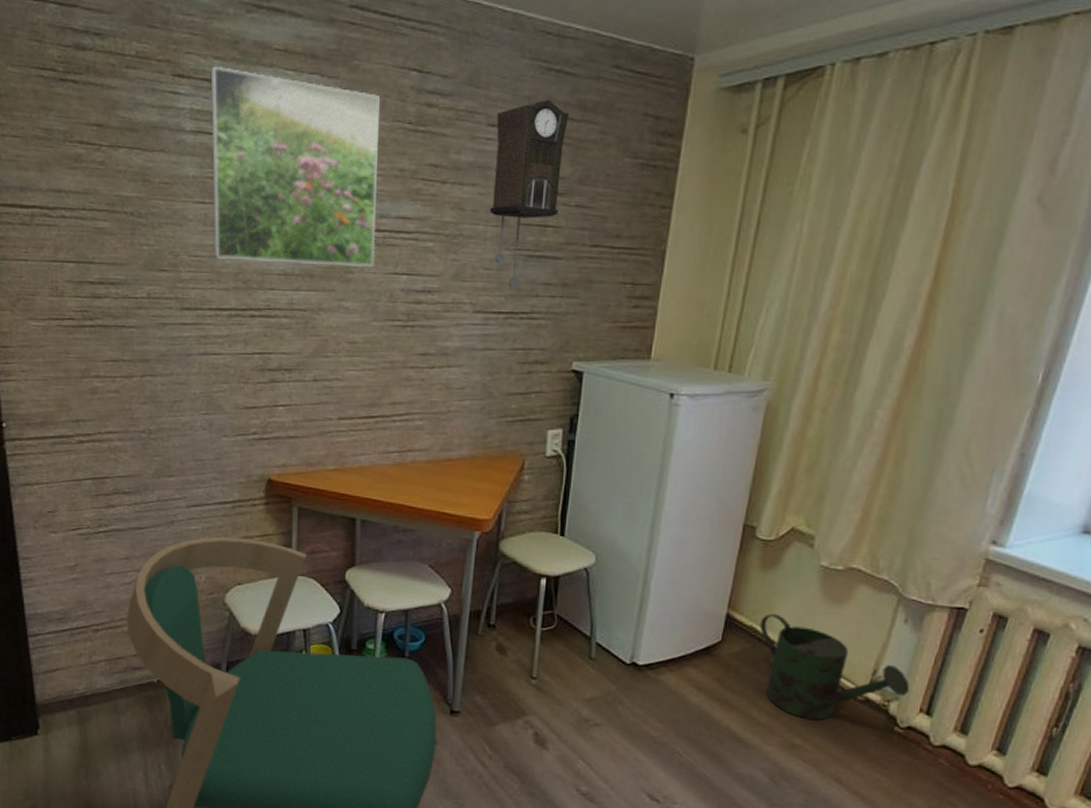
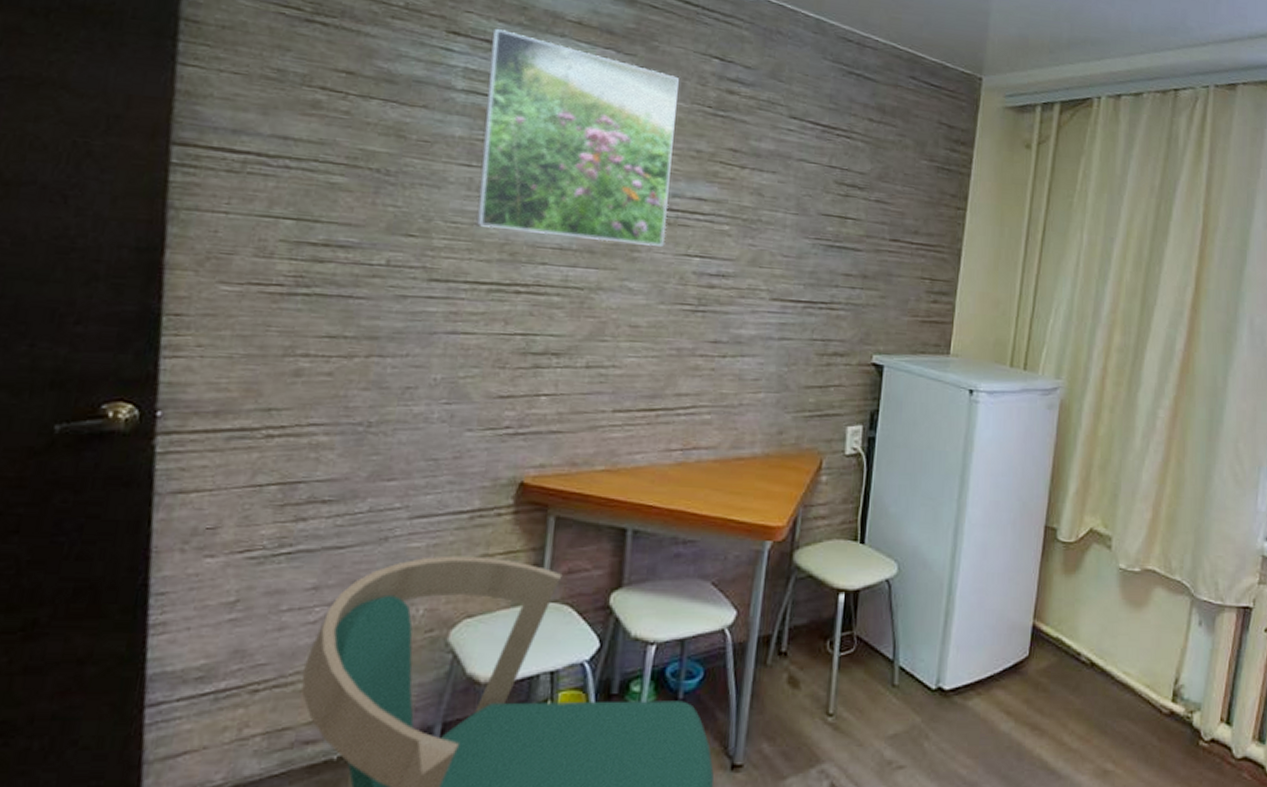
pendulum clock: present [489,100,570,288] -> none [789,99,870,277]
watering can: present [759,614,910,721] -> none [1065,623,1210,741]

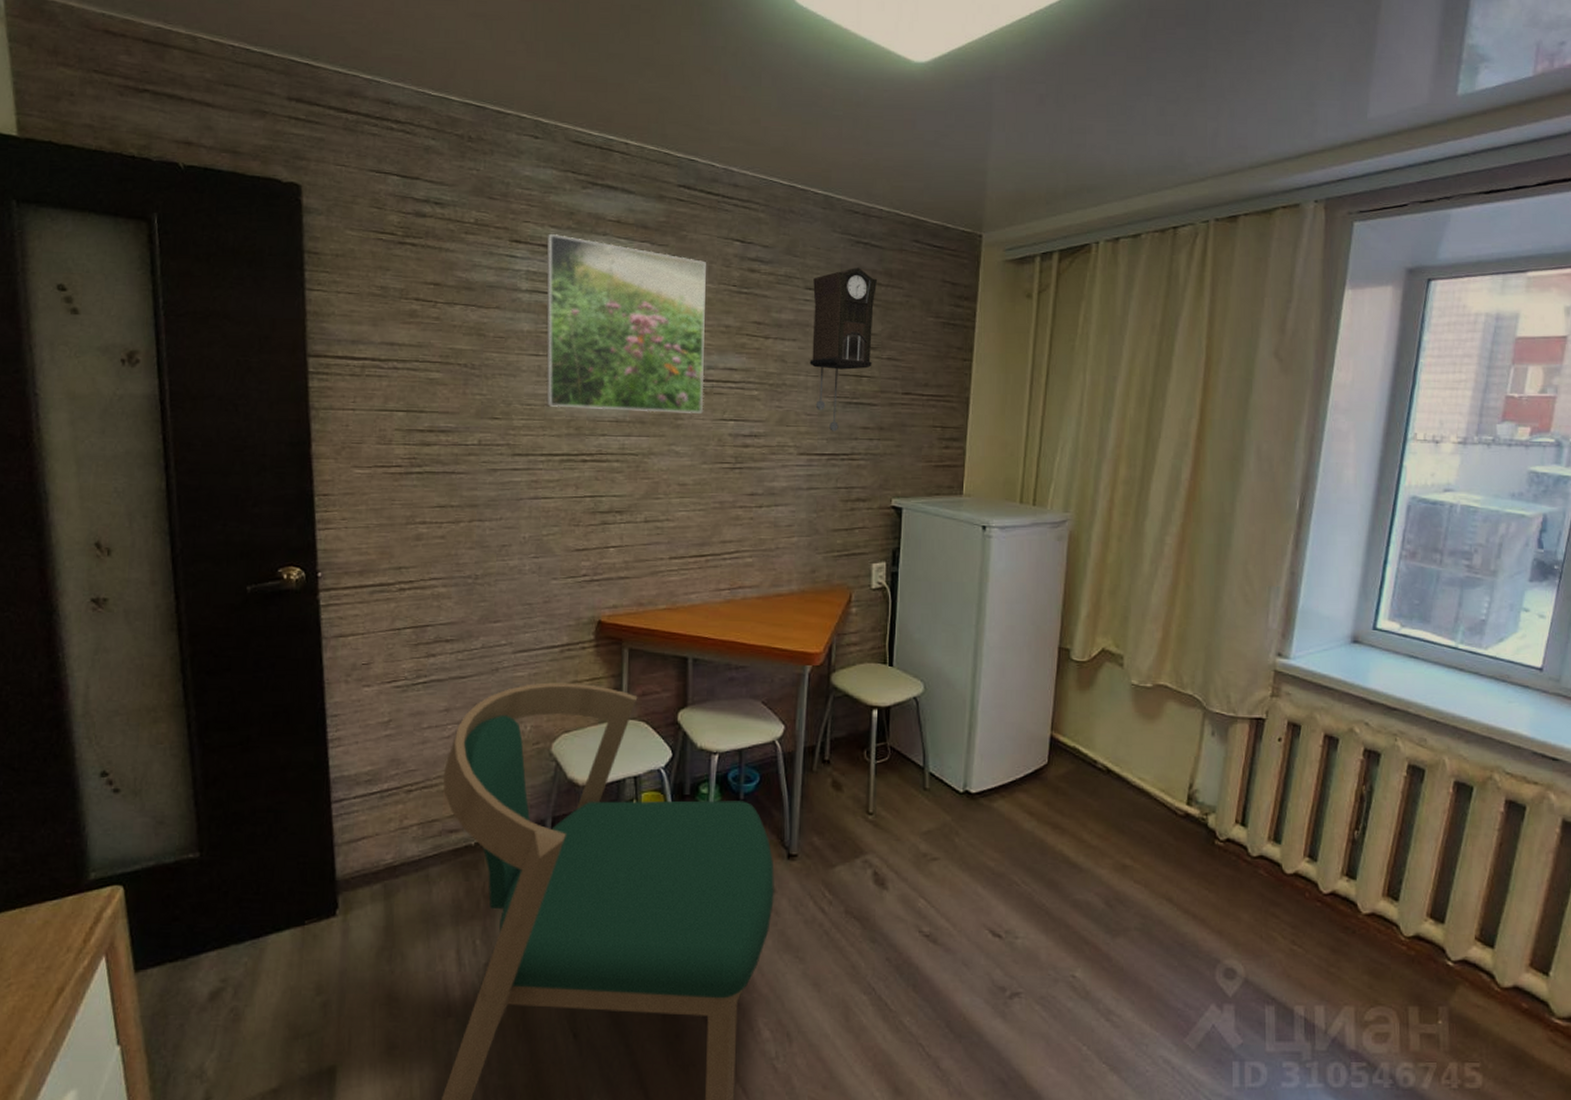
pendulum clock: none [789,99,870,277] -> present [809,267,878,431]

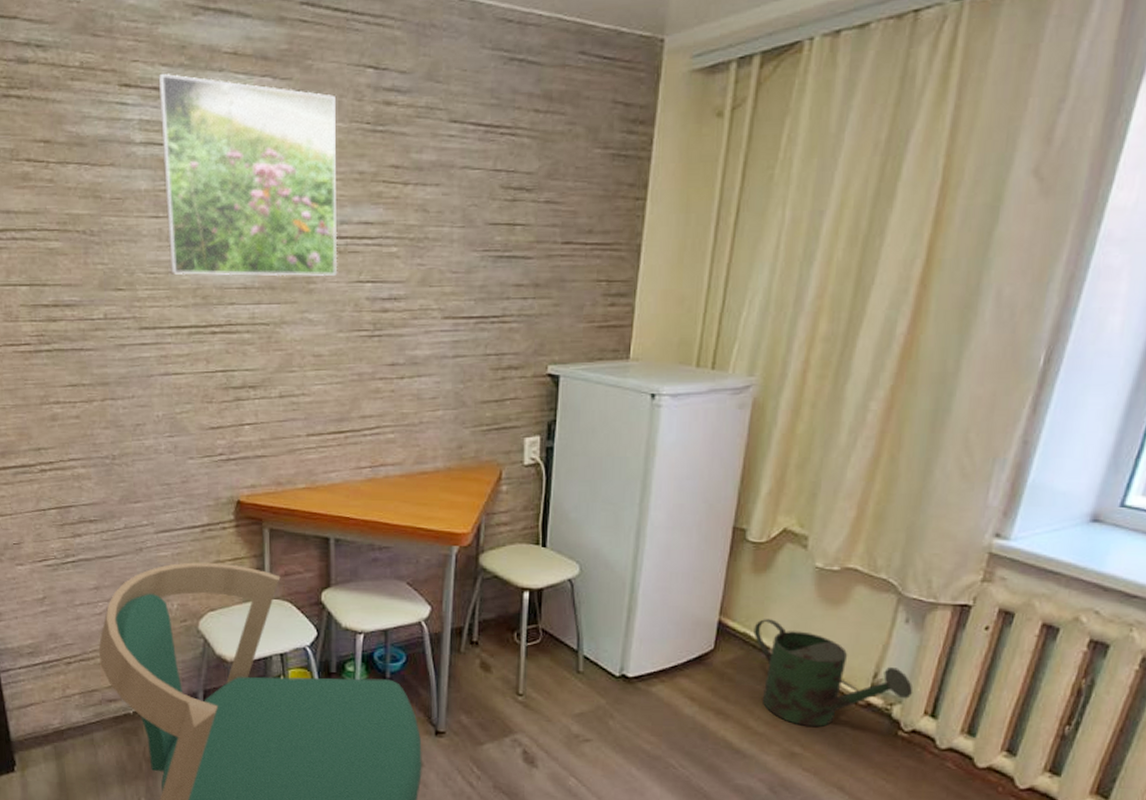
pendulum clock: present [809,267,878,431] -> none [455,91,535,291]
watering can: none [1082,734,1224,839] -> present [753,619,913,728]

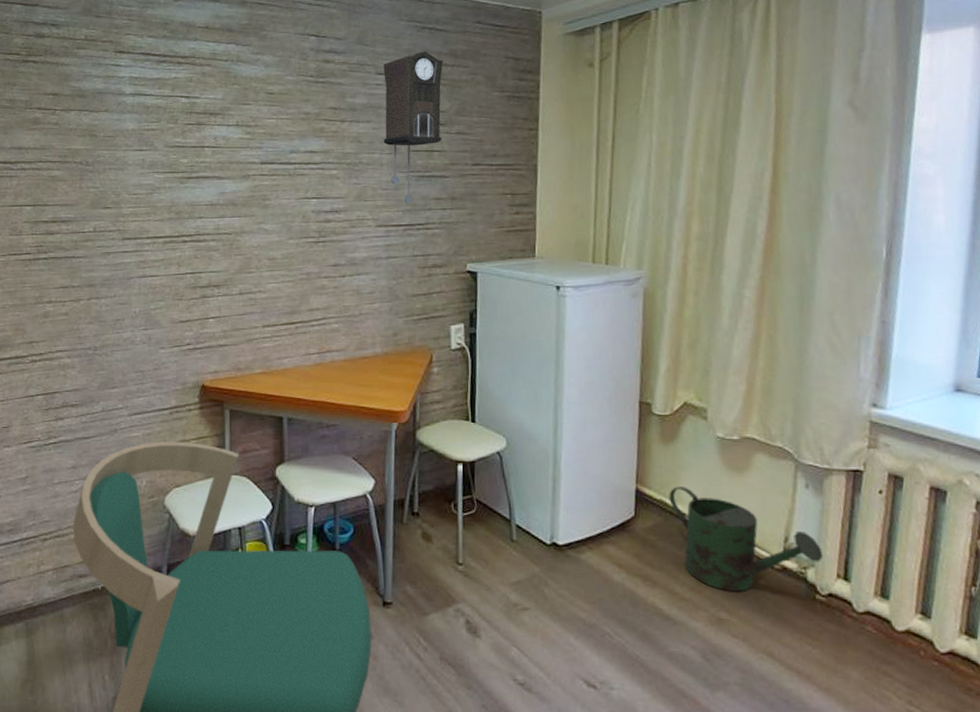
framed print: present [158,73,338,277] -> none [146,42,289,196]
pendulum clock: none [455,91,535,291] -> present [383,51,444,204]

